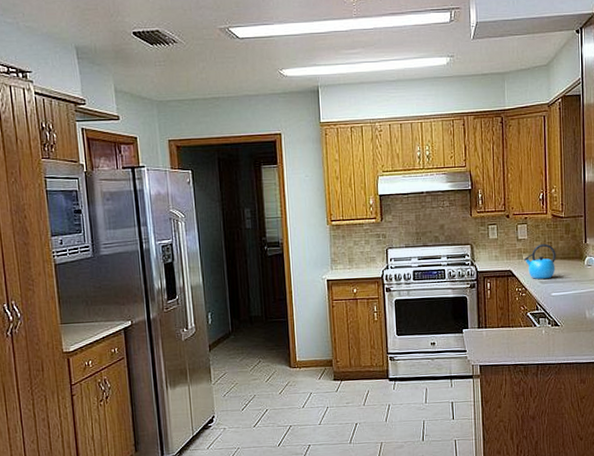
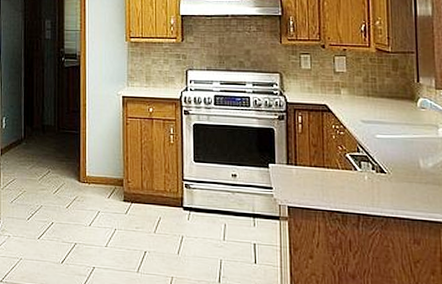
kettle: present [523,243,556,279] -> none [341,79,382,118]

